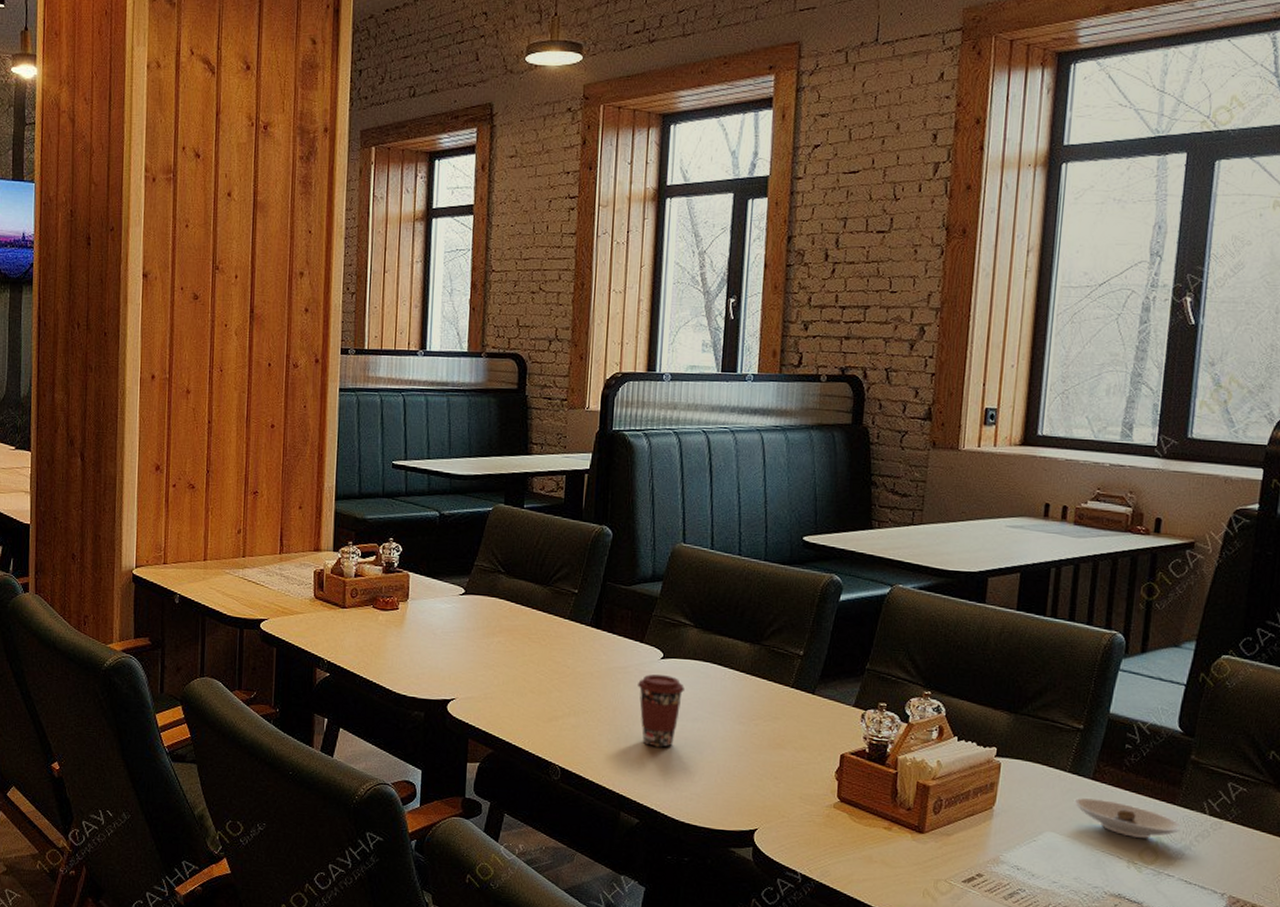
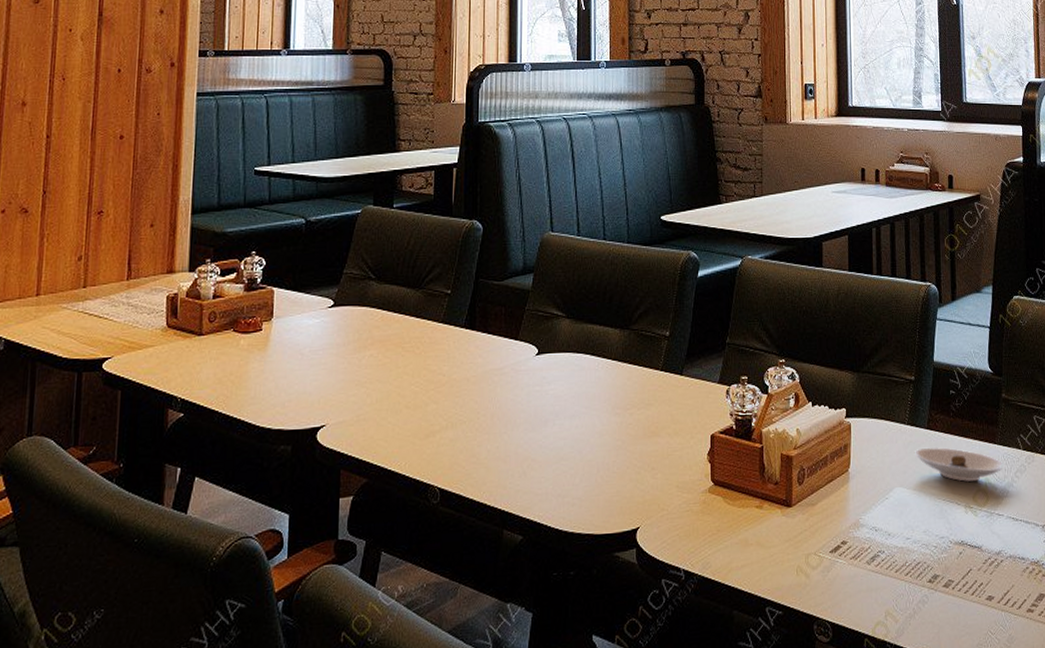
coffee cup: present [638,674,684,748] -> none [515,372,560,452]

